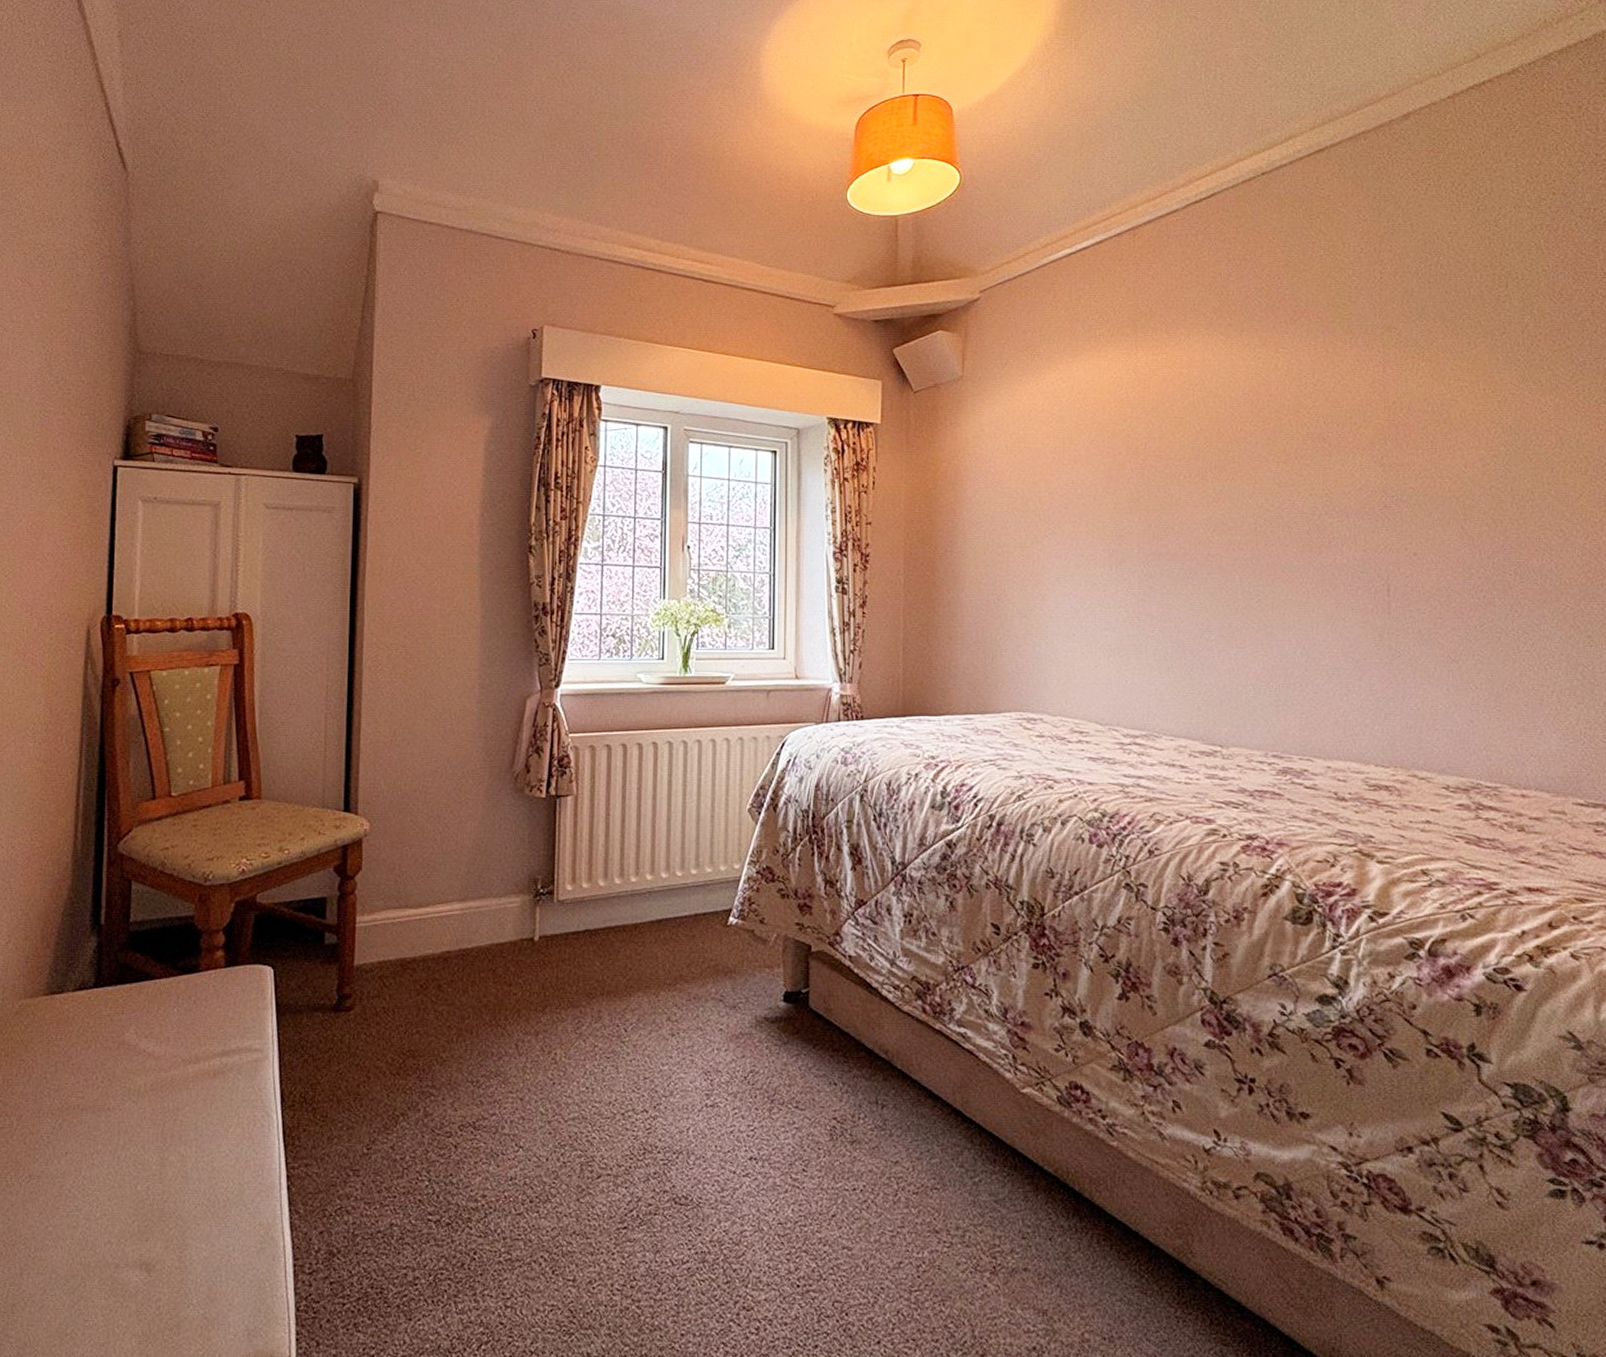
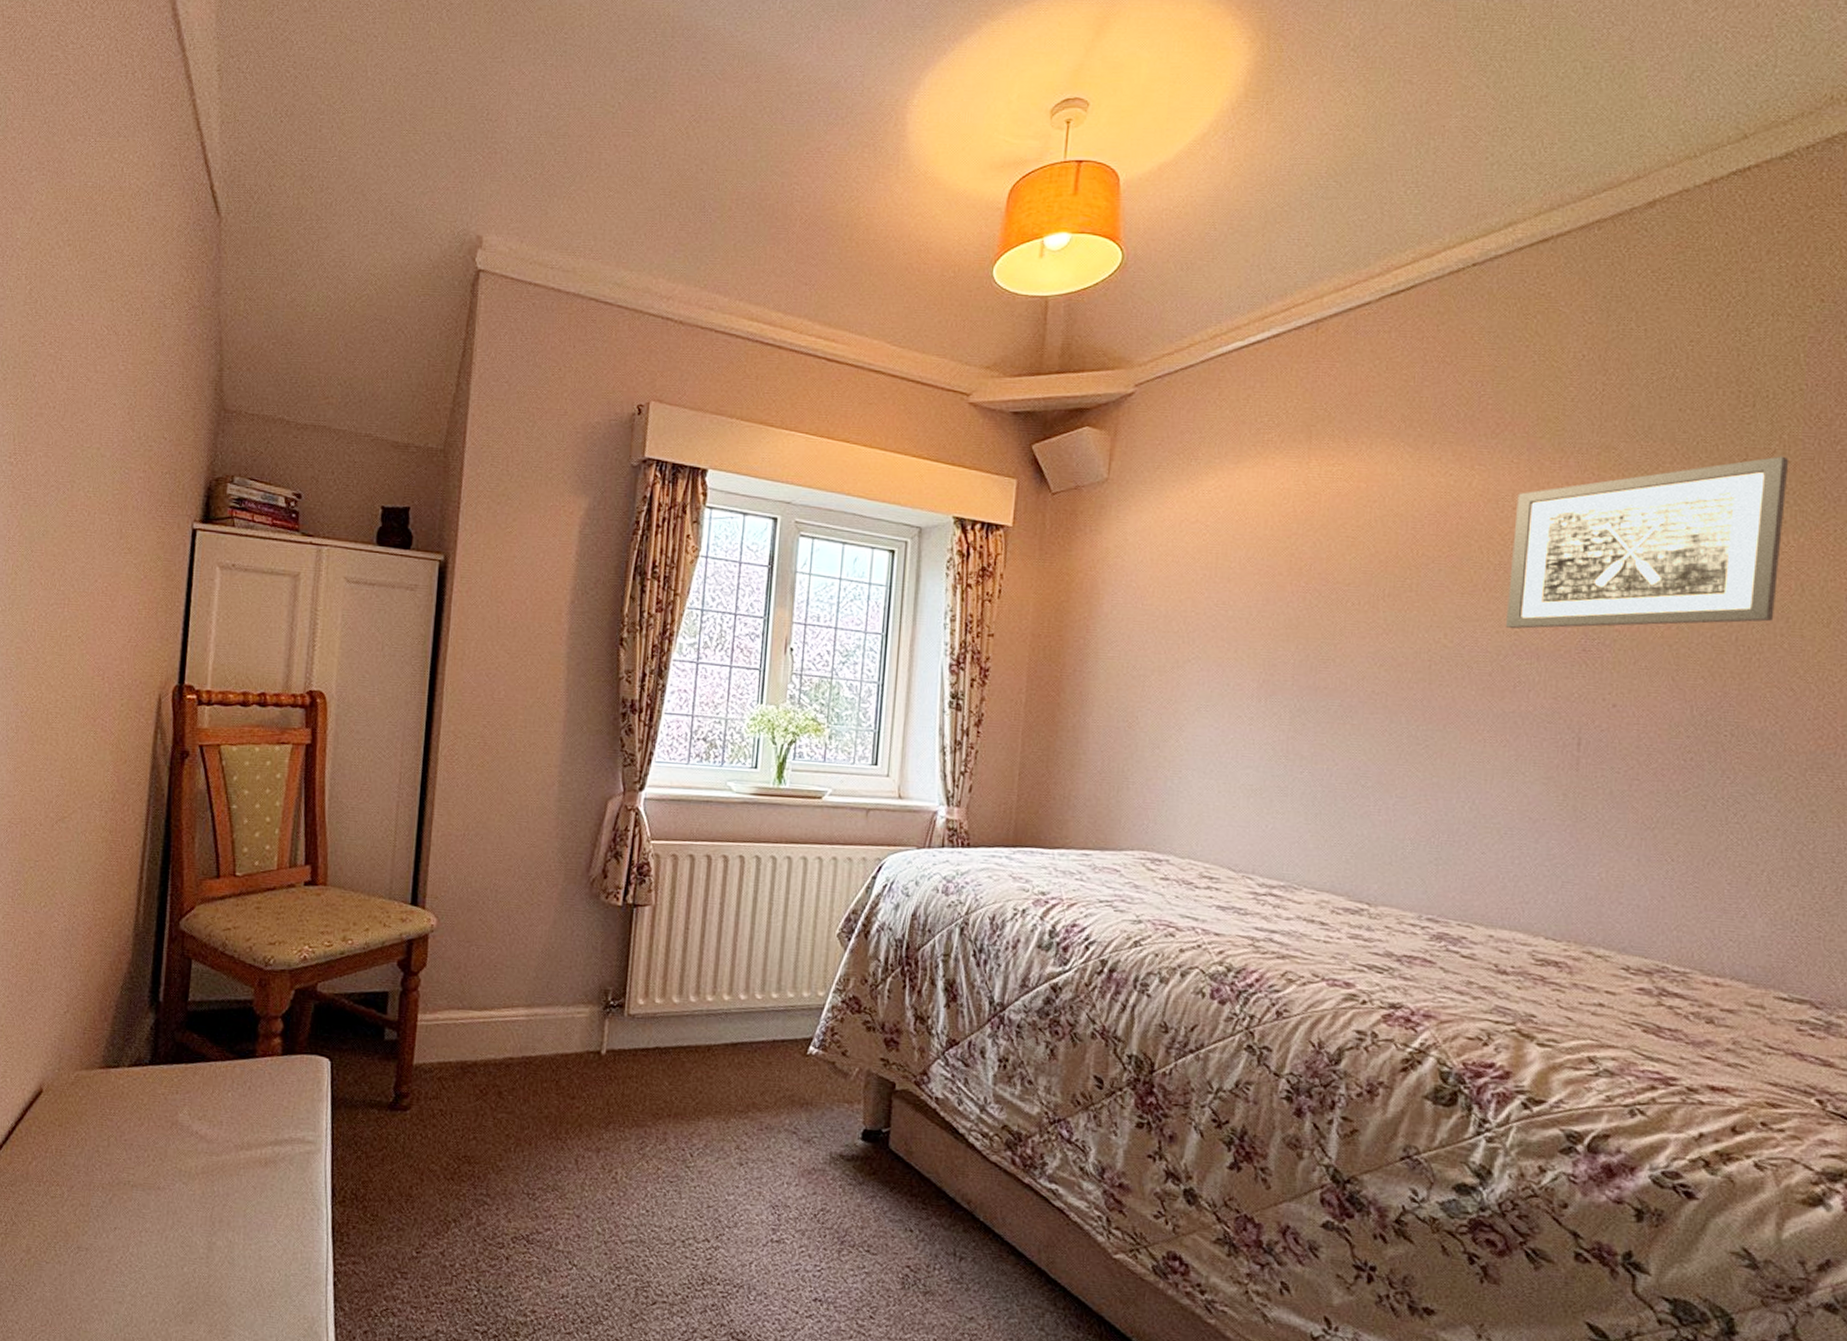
wall art: none [1316,328,1541,492] -> present [1505,456,1790,629]

